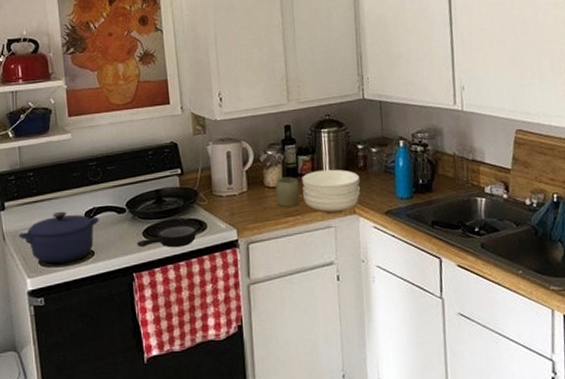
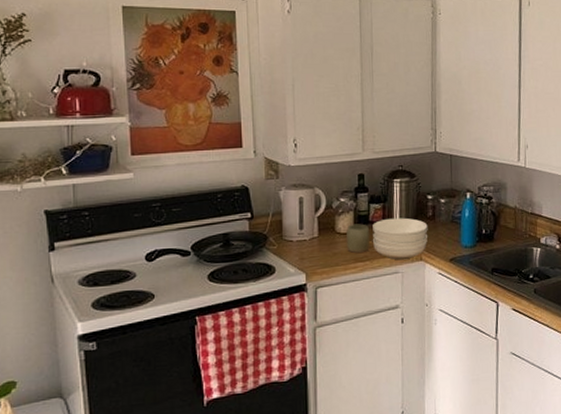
cooking pot: present [19,211,99,264] -> none [70,252,161,307]
frying pan: present [137,223,199,248] -> none [201,267,267,292]

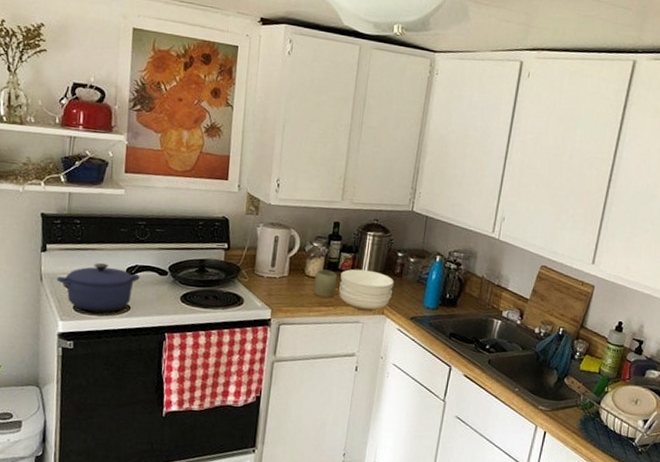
cooking pot: none [70,252,161,307] -> present [56,262,140,312]

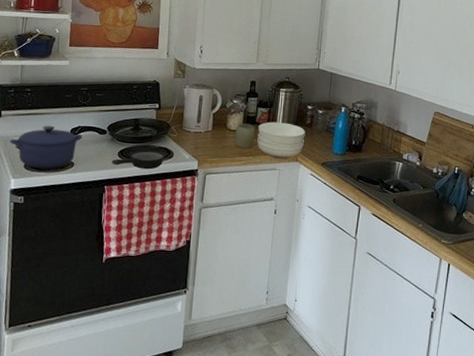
frying pan: none [173,295,236,317] -> present [112,150,167,170]

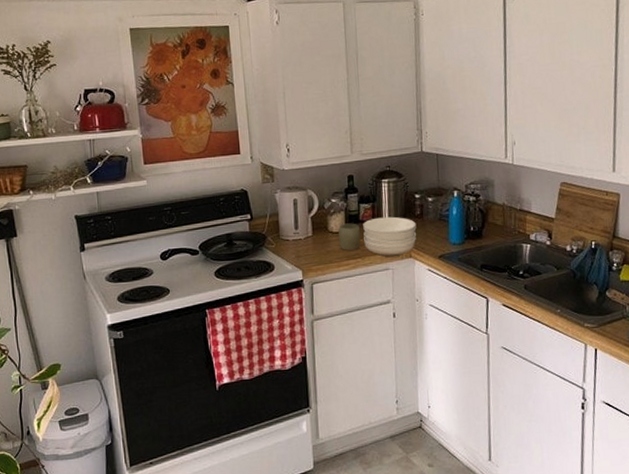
cooking pot: present [10,125,83,170] -> none [98,252,174,301]
frying pan: present [112,150,167,170] -> none [209,265,267,287]

